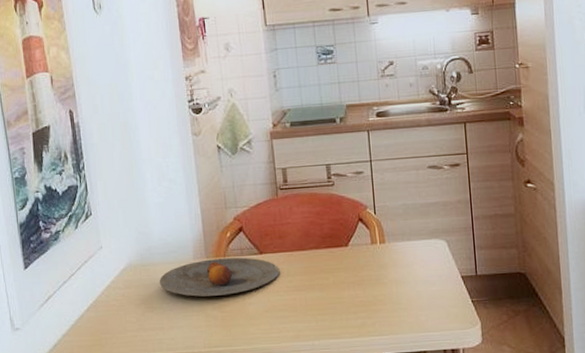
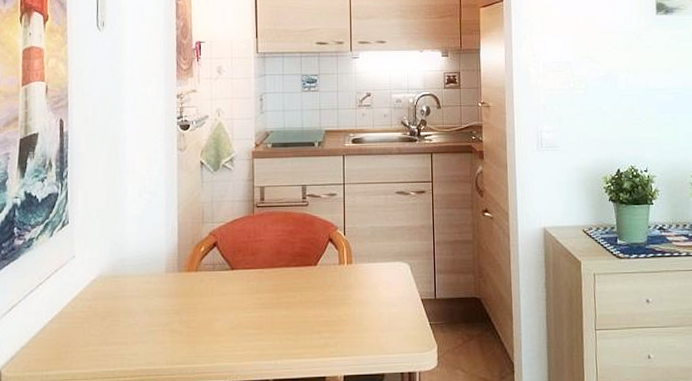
plate: present [160,257,280,297] -> none [129,273,249,311]

